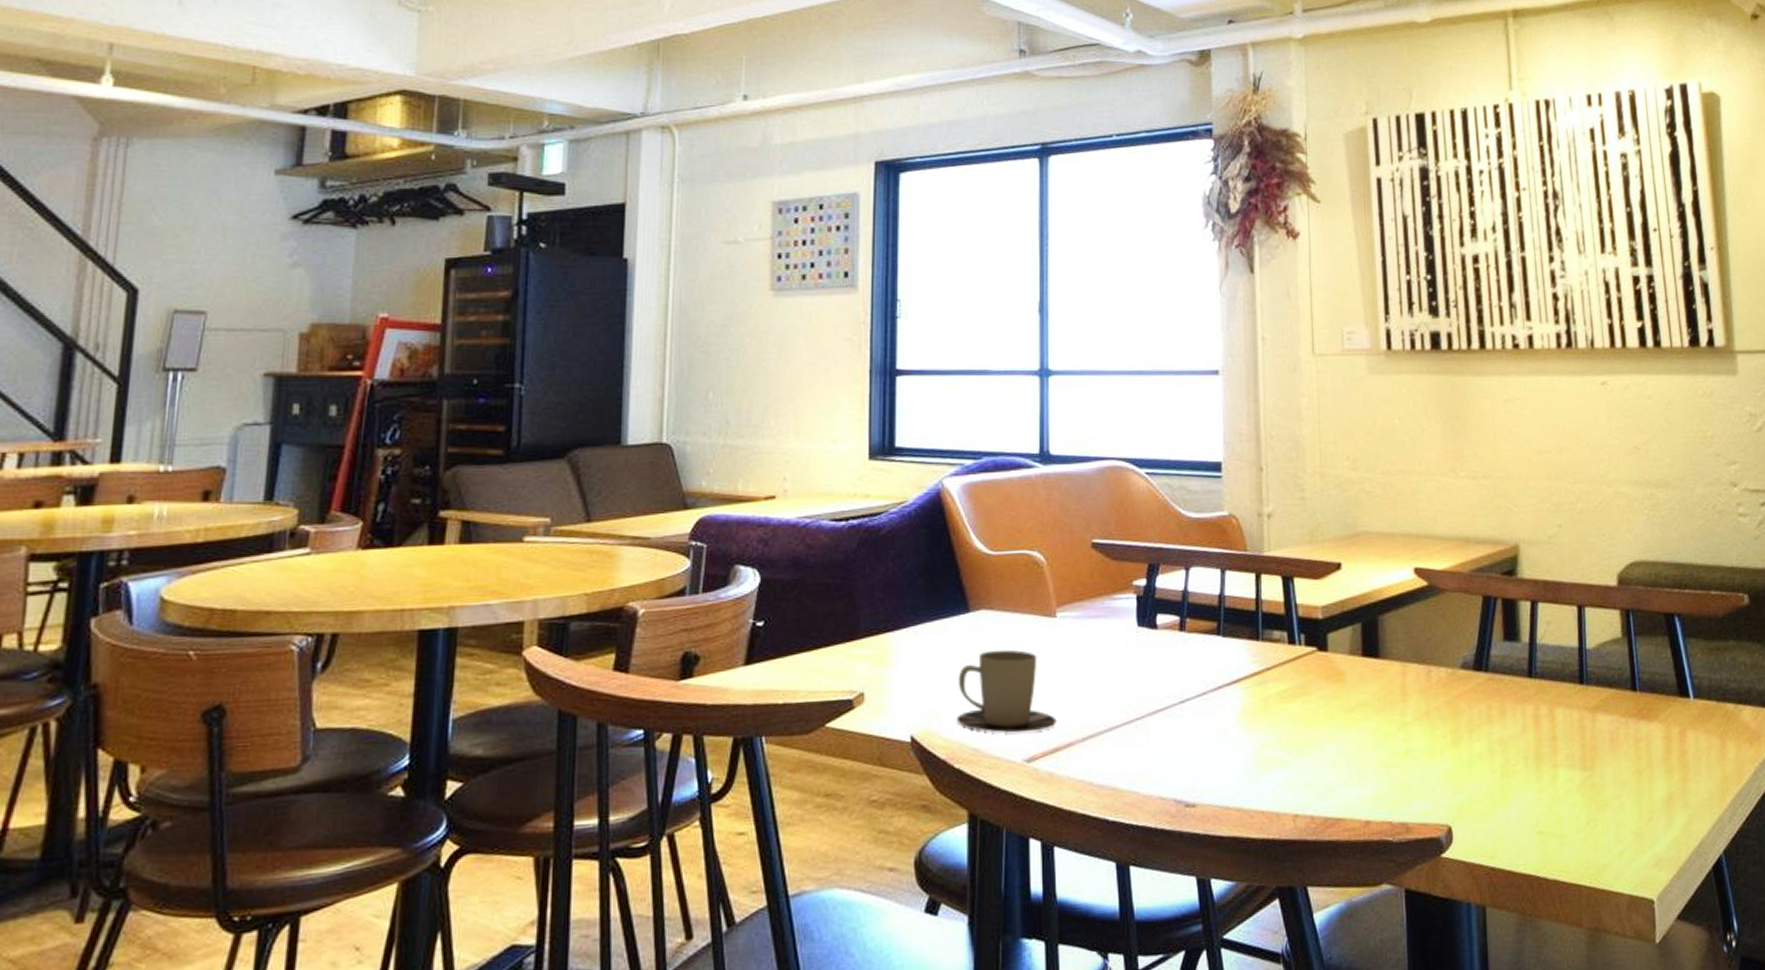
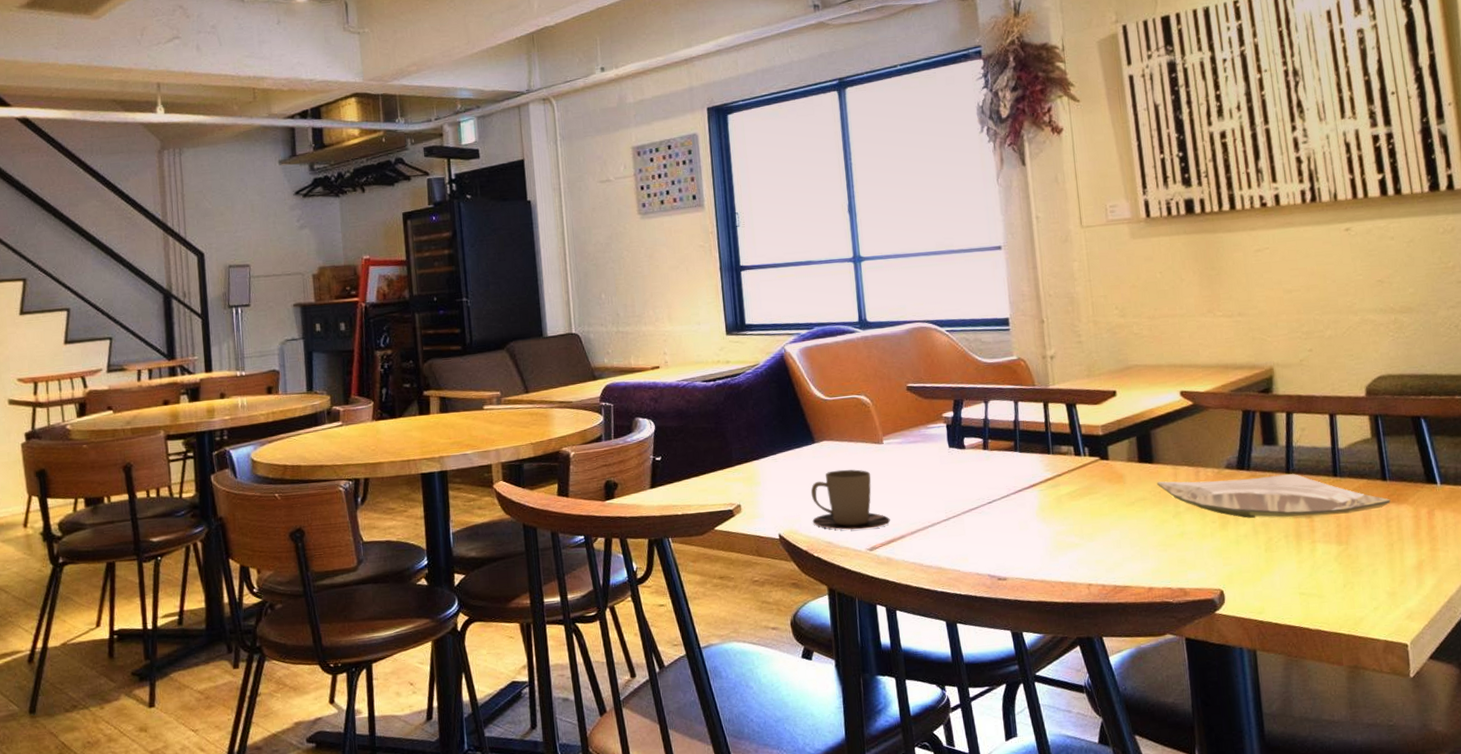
plate: none [1381,678,1640,736] -> present [1156,474,1391,519]

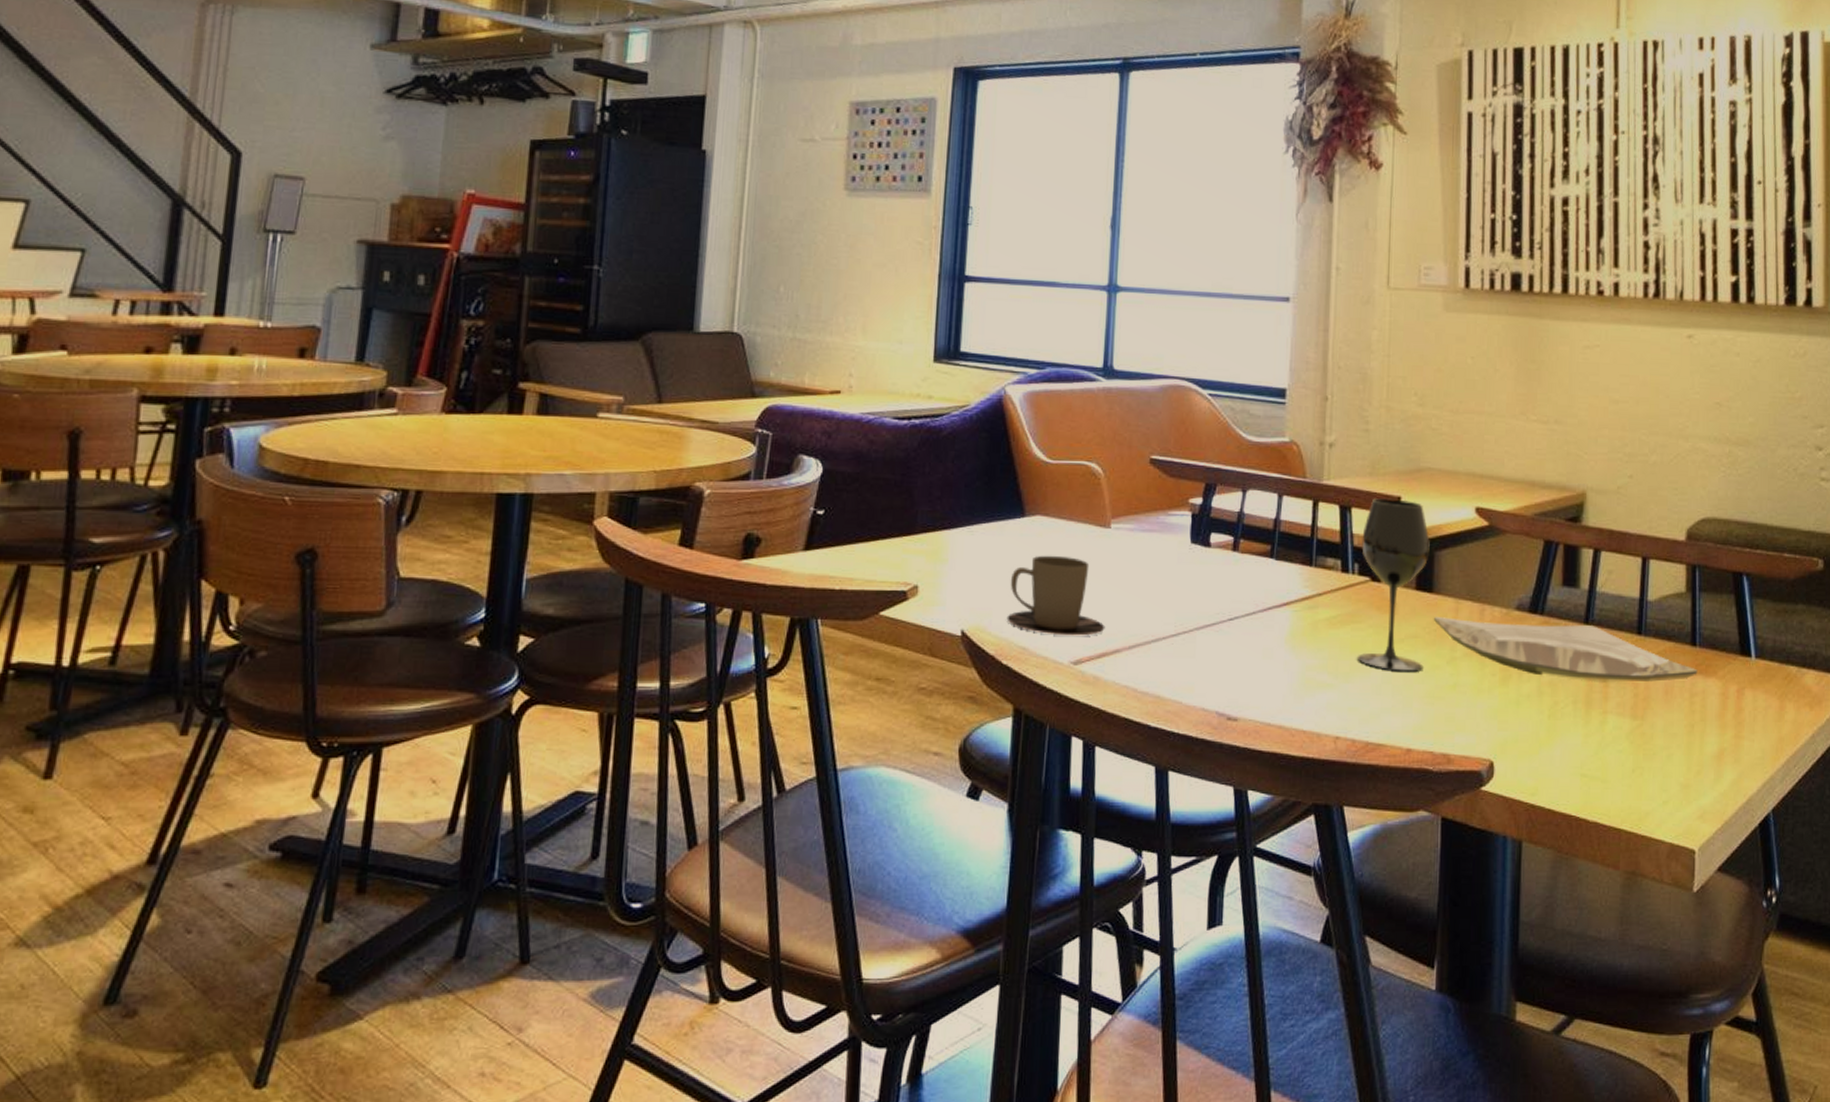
wineglass: none [1087,393,1154,528] -> present [1356,497,1430,671]

